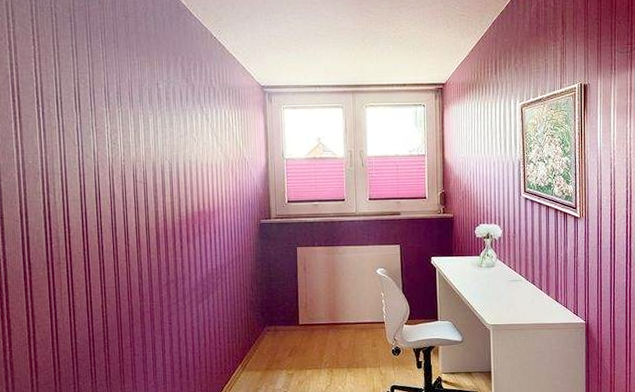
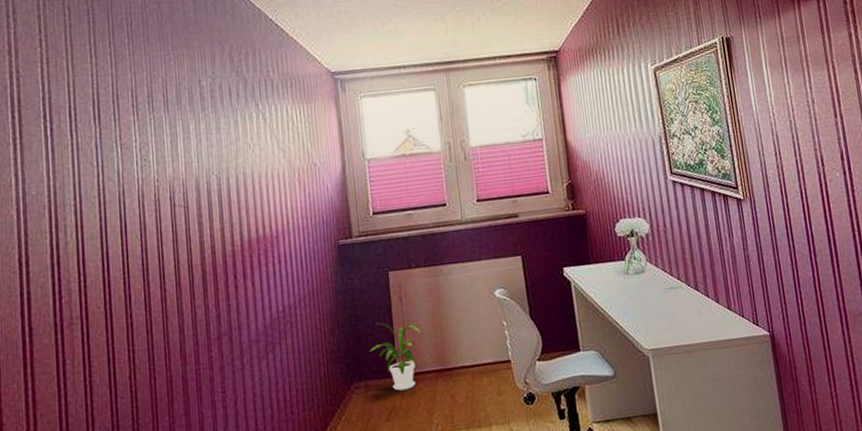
house plant: none [279,284,319,336] -> present [369,322,422,391]

